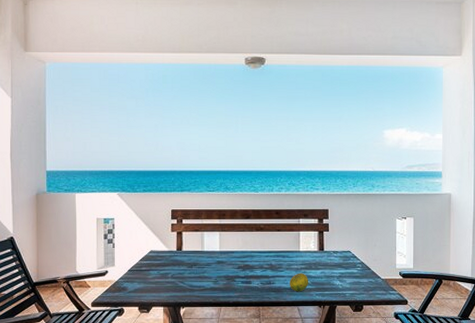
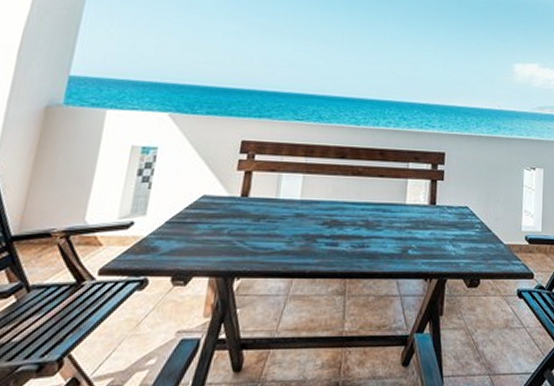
fruit: present [290,273,309,292] -> none [389,233,415,260]

